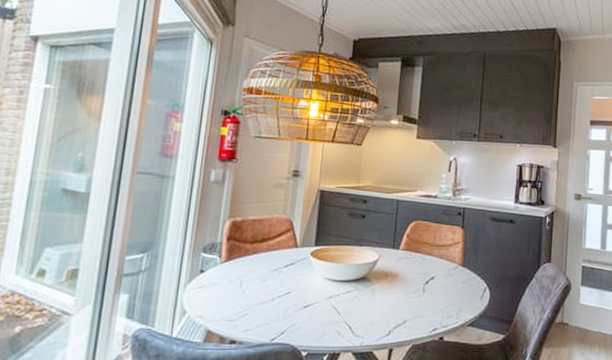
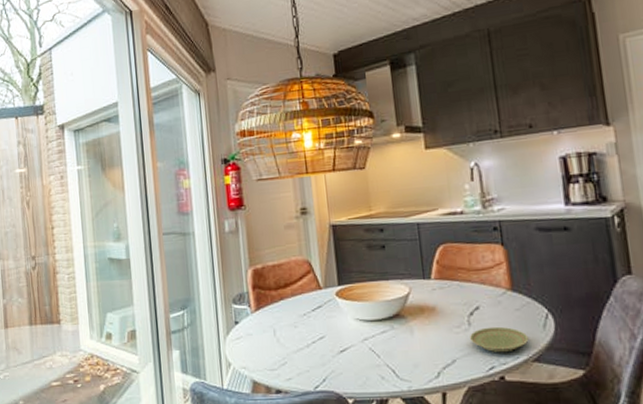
plate: none [422,294,468,316] -> present [470,326,529,352]

